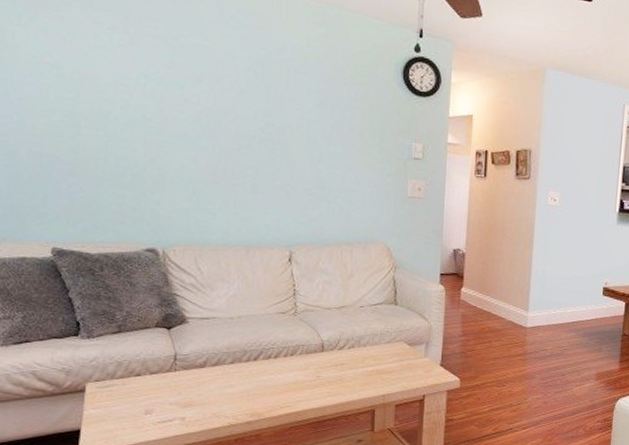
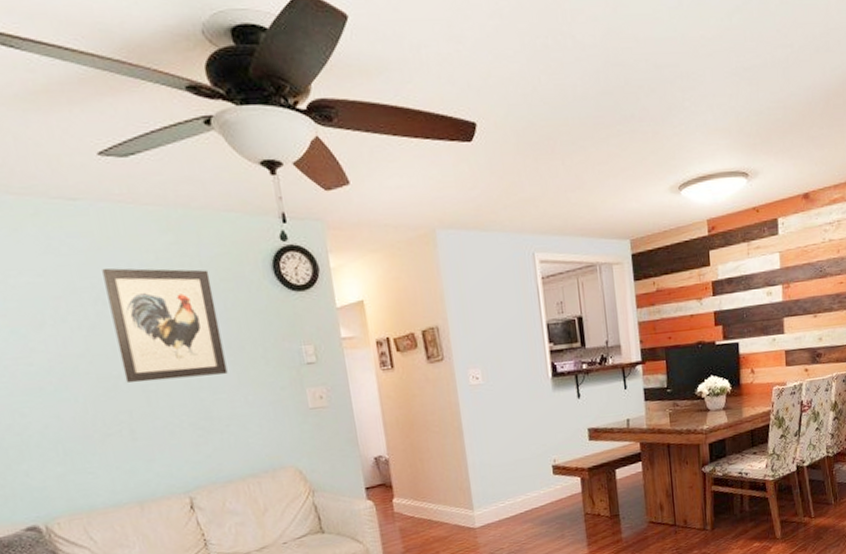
wall art: none [258,44,349,154] -> present [102,267,228,384]

